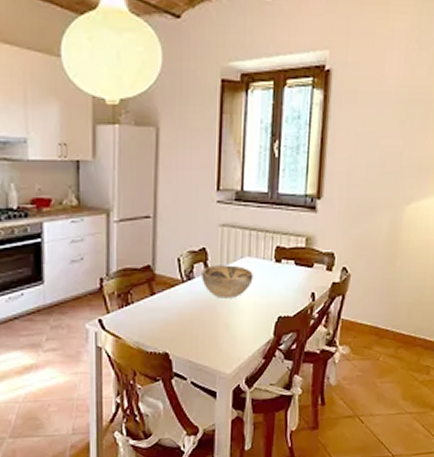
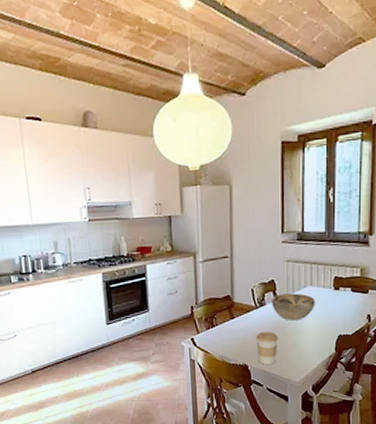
coffee cup: none [180,312,207,353] -> present [255,332,278,365]

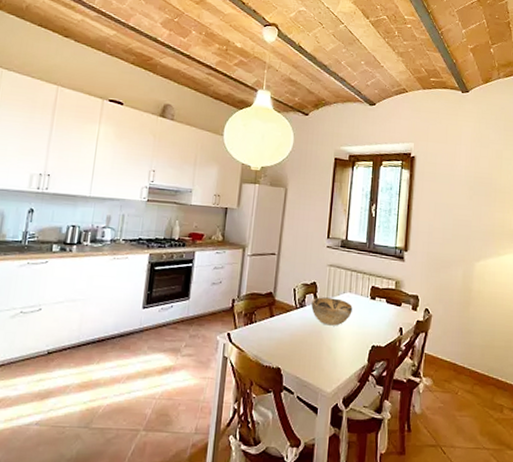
coffee cup: present [255,332,278,365] -> none [292,334,314,370]

